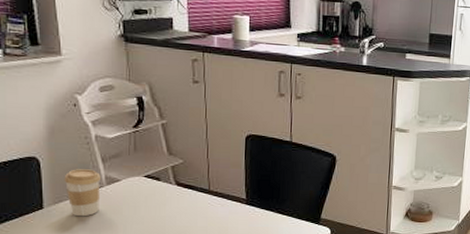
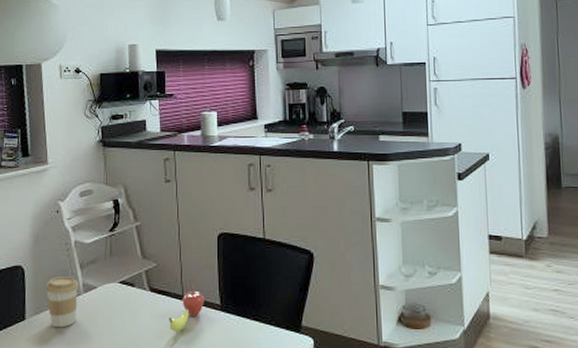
fruit: none [195,179,231,221] -> present [169,283,204,331]

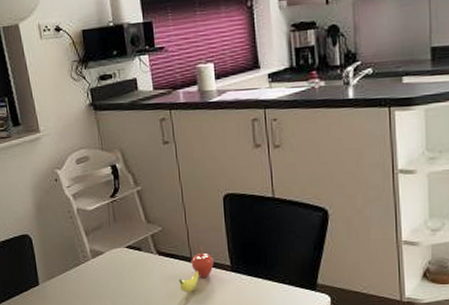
coffee cup: present [45,277,78,328] -> none [53,243,88,292]

